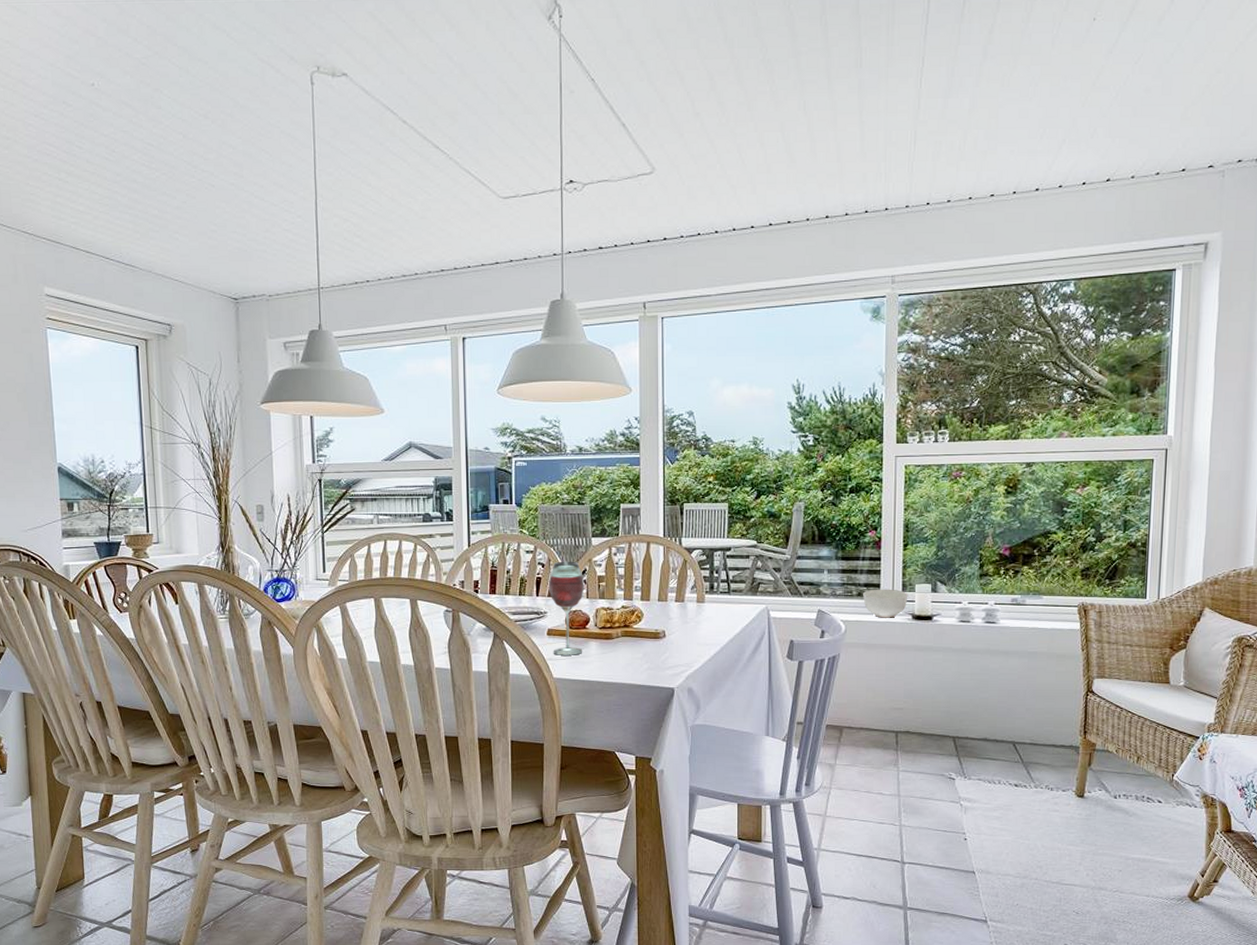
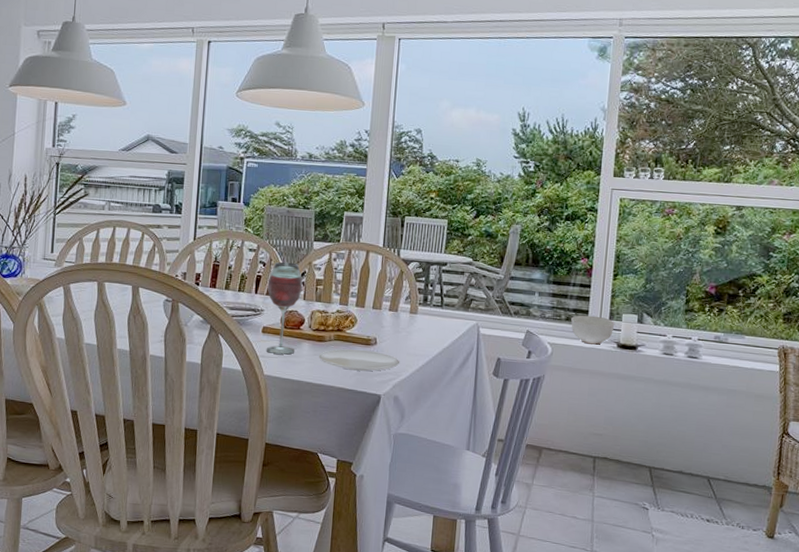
plate: none [607,645,691,666] -> present [318,349,400,372]

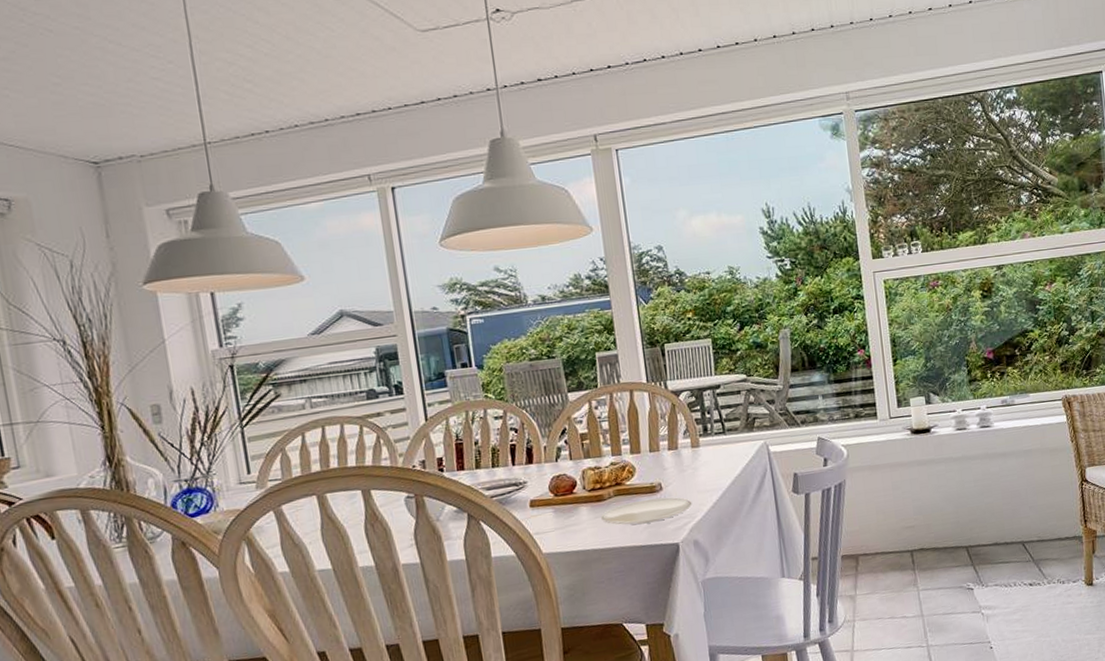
wineglass: present [266,261,303,355] -> none [524,421,573,528]
bowl: present [571,315,615,345] -> none [860,406,905,438]

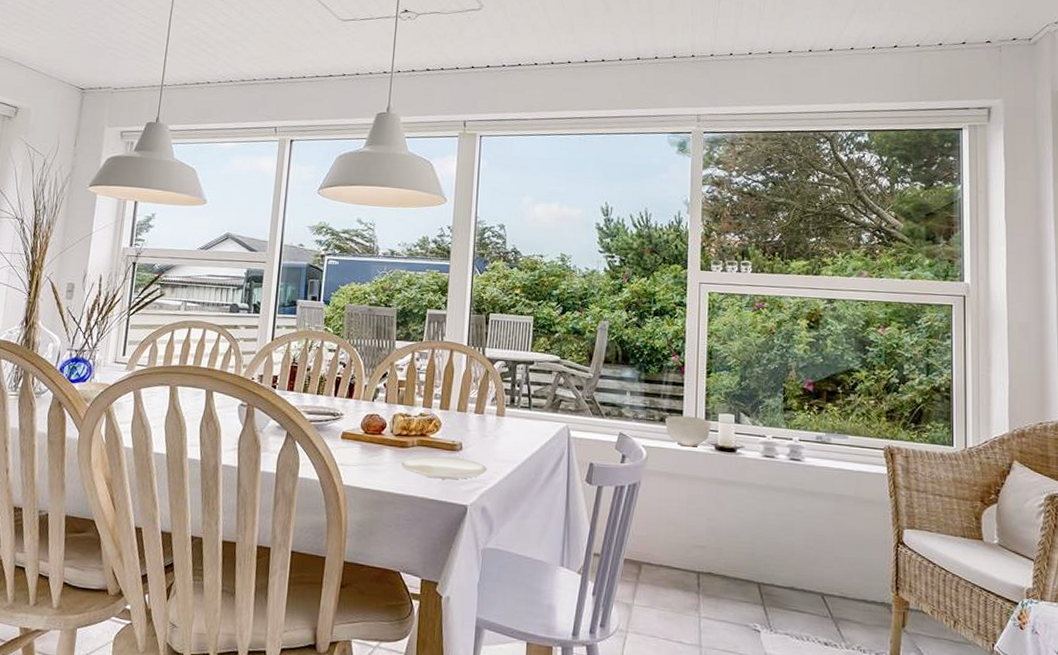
bowl: none [860,406,905,438] -> present [665,415,711,447]

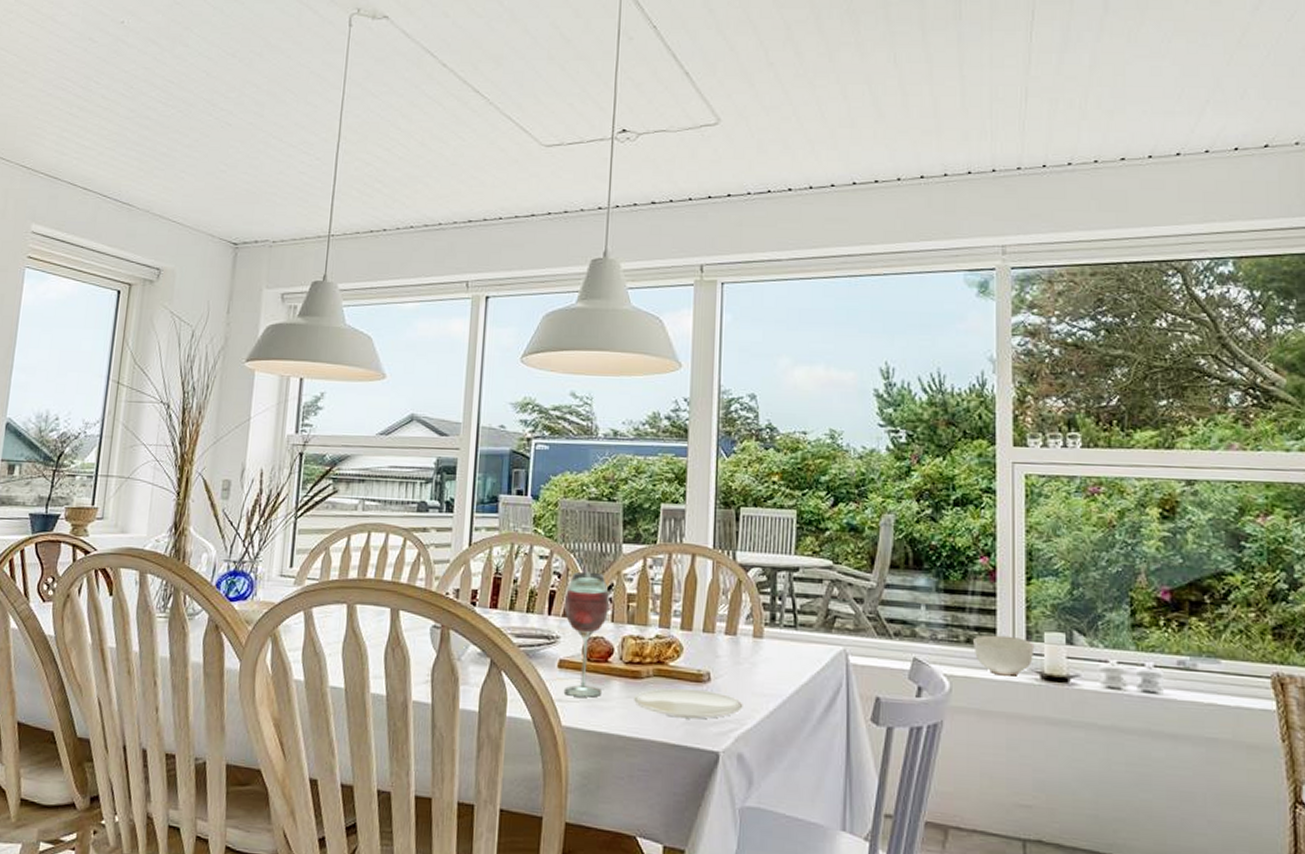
wineglass: none [345,362,385,462] -> present [563,571,610,698]

